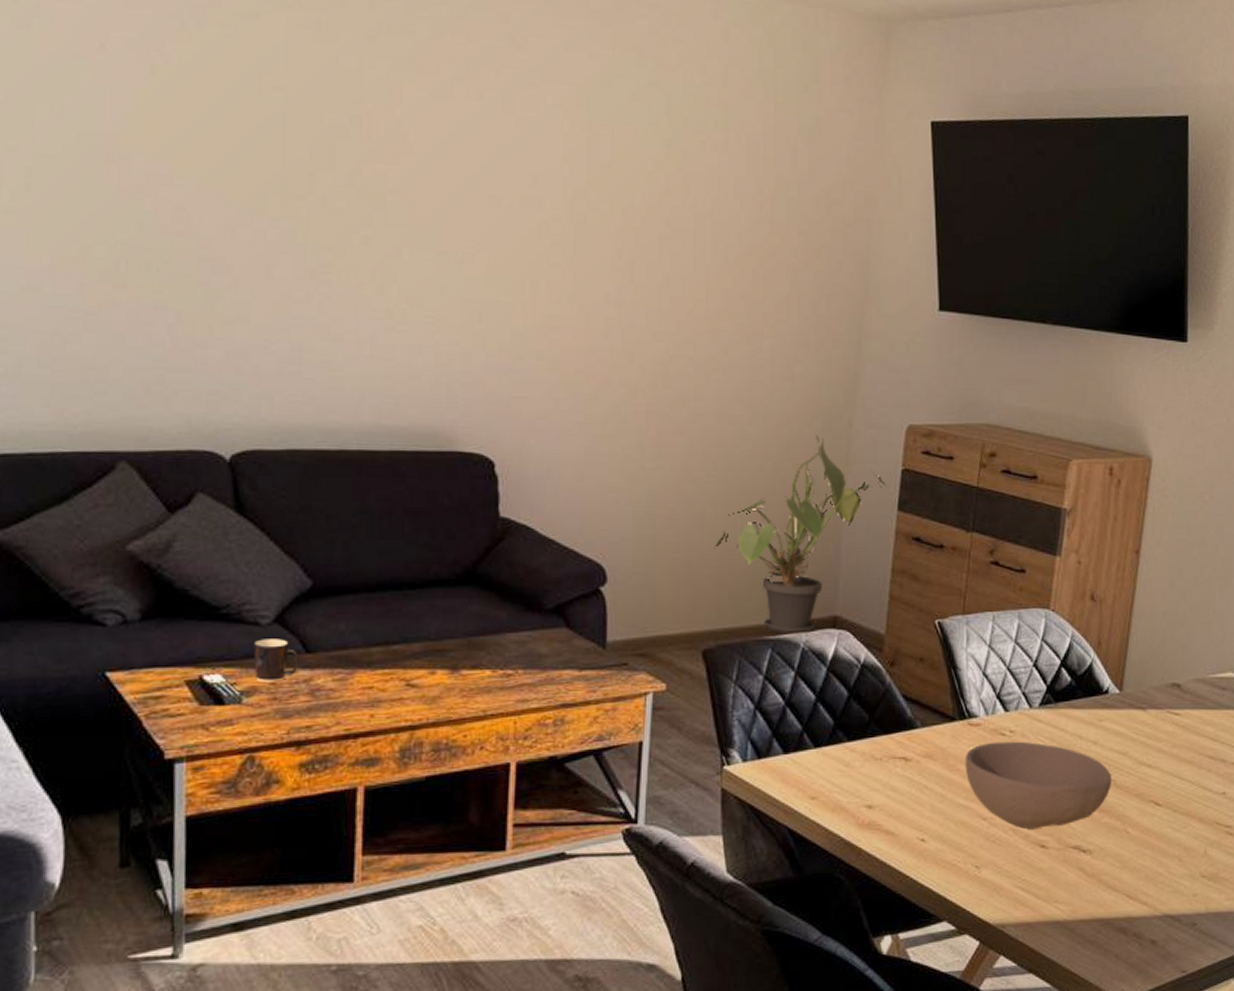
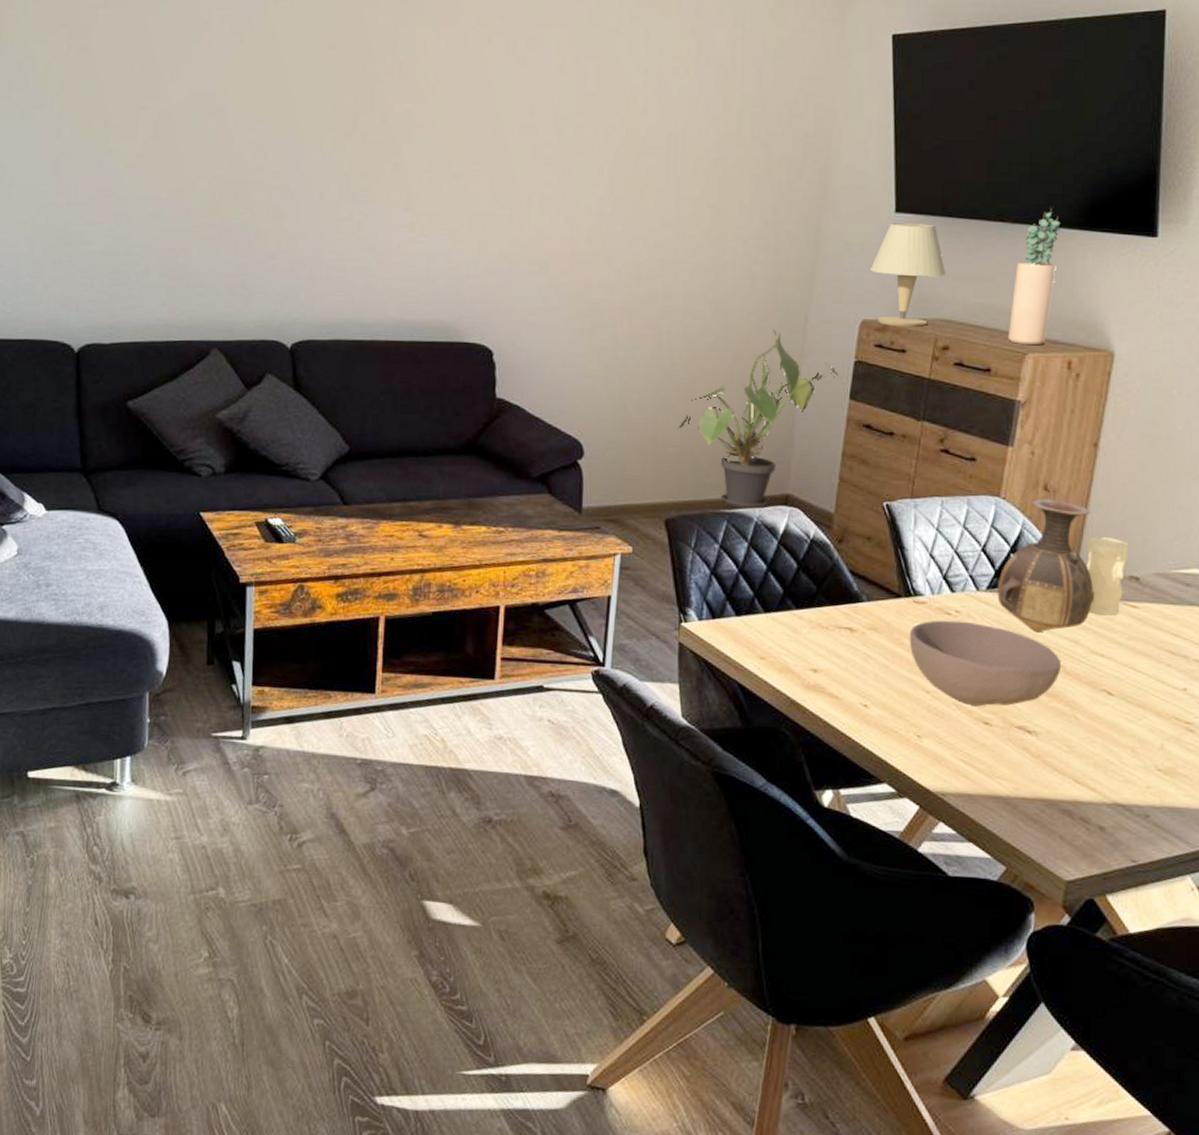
mug: present [253,639,299,684] -> none [304,492,338,528]
table lamp: none [914,322,991,434] -> present [869,223,946,328]
vase: none [1049,610,1141,748] -> present [997,499,1095,633]
vase: none [1052,310,1099,452] -> present [1008,208,1061,346]
candle: none [1132,645,1170,725] -> present [1086,537,1129,615]

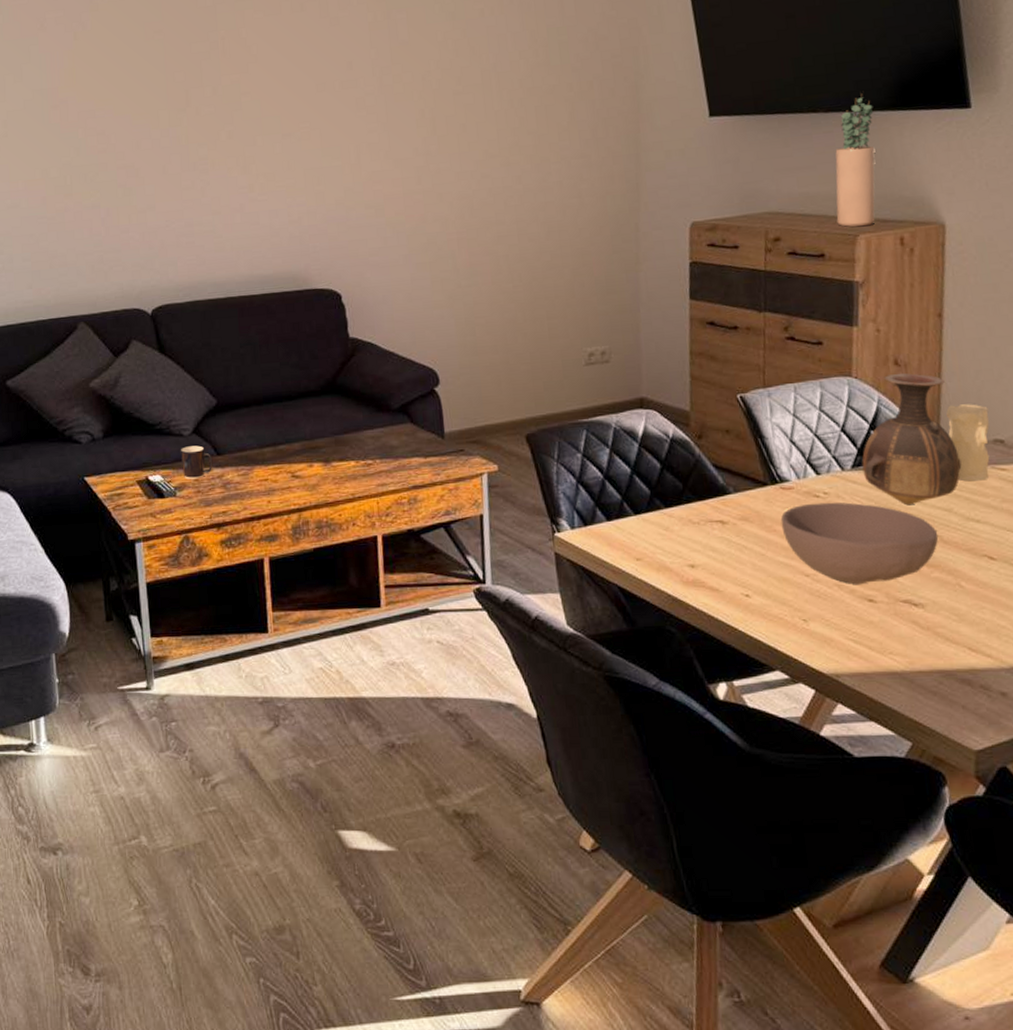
mug: none [304,492,338,528] -> present [180,445,213,480]
house plant: present [677,329,840,509] -> none [526,241,678,417]
table lamp: present [869,223,946,328] -> none [692,124,768,225]

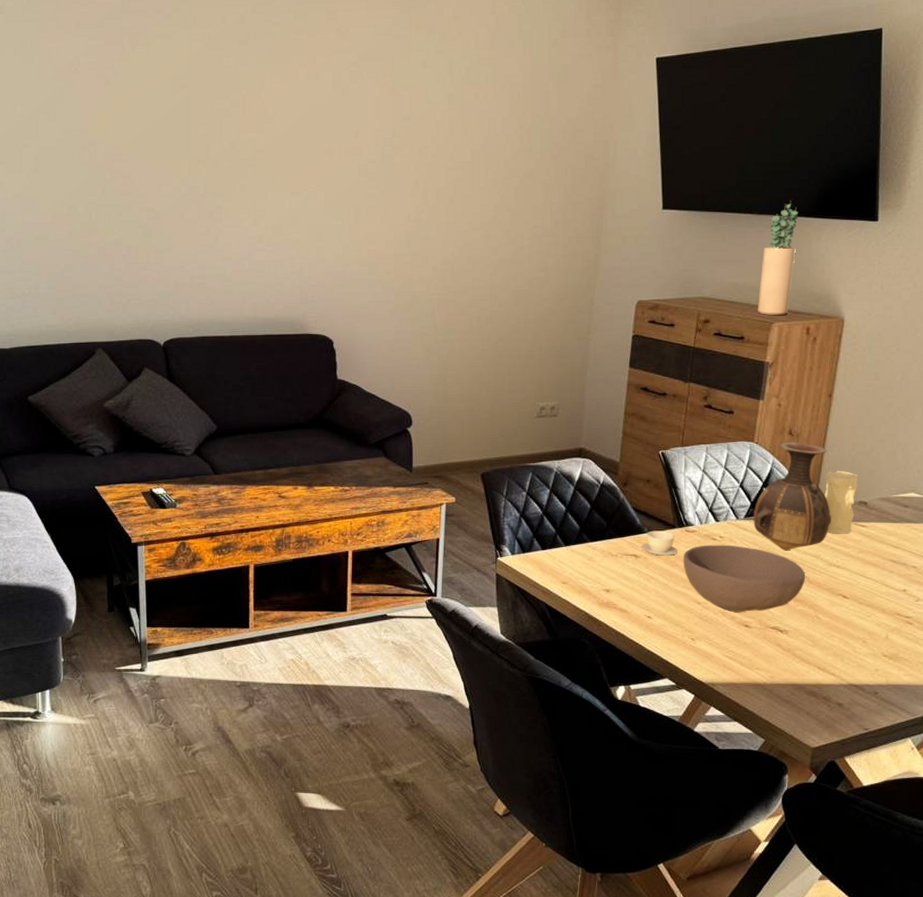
mug: present [180,445,213,480] -> none [182,465,210,495]
teacup: none [727,489,774,520] -> present [641,530,678,556]

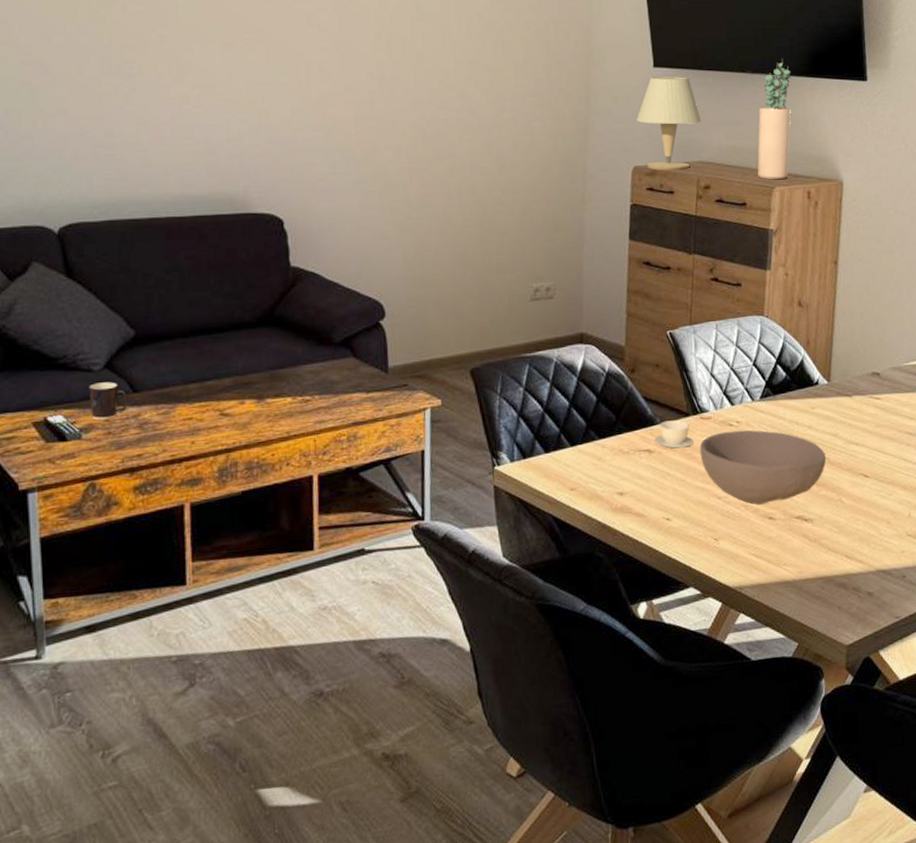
mug: none [182,465,210,495] -> present [88,382,128,421]
table lamp: none [642,218,706,306] -> present [636,77,702,171]
vase: present [753,442,831,551] -> none [768,313,847,432]
candle: present [824,471,858,534] -> none [837,341,869,409]

